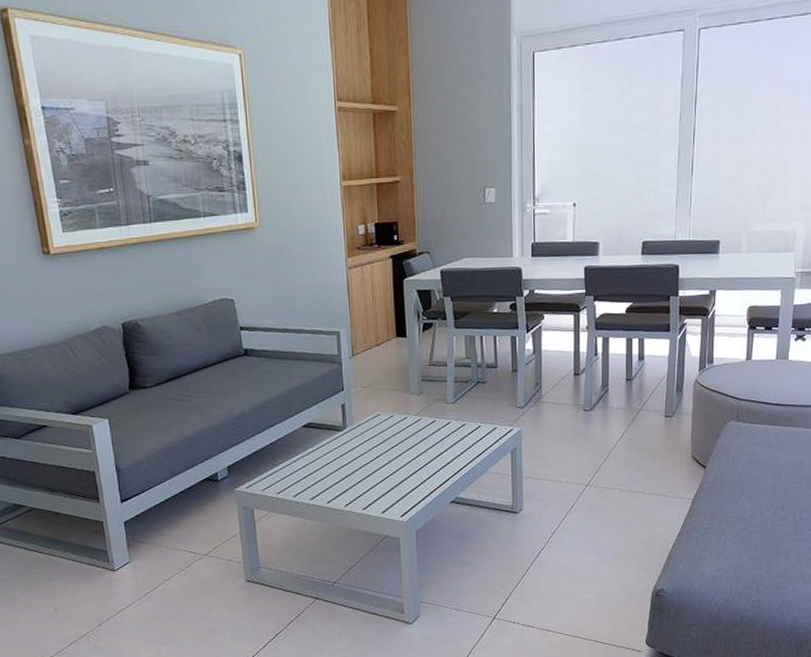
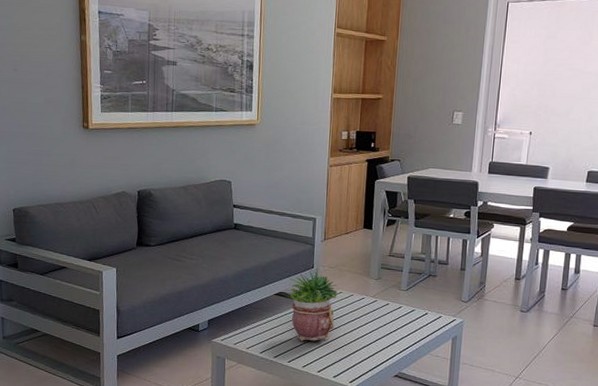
potted plant: none [315,390,377,477] -> present [286,268,339,342]

